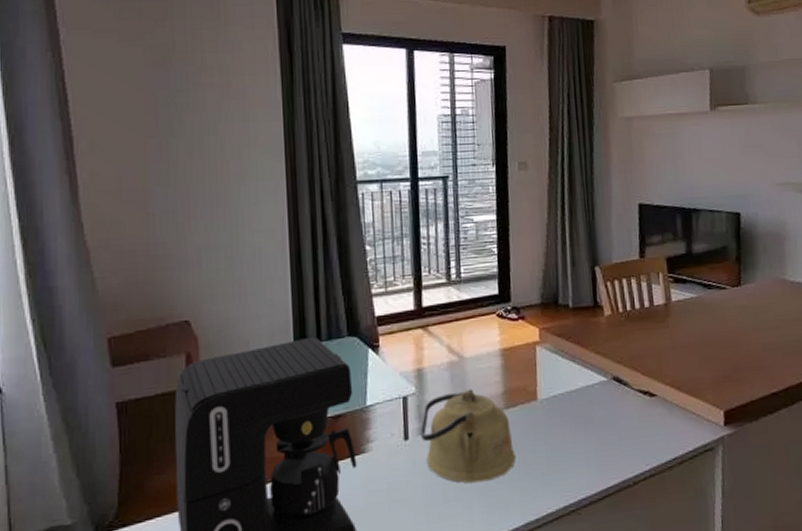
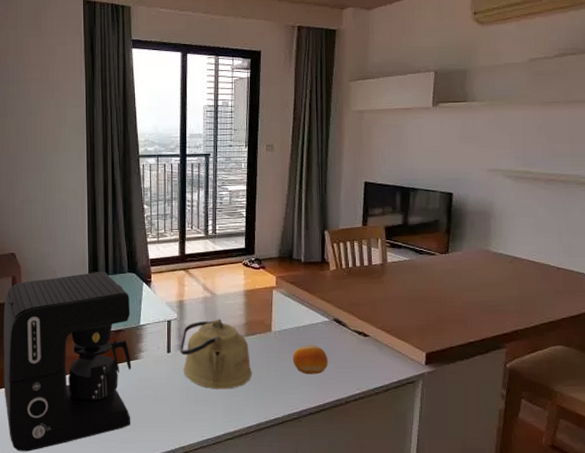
fruit: none [565,413,610,452] -> present [293,345,328,375]

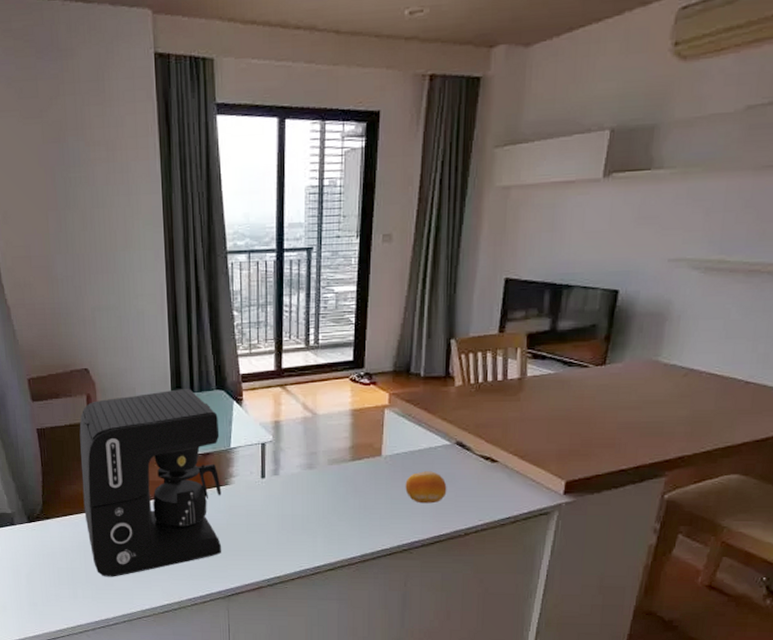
kettle: present [179,319,252,389] -> none [274,441,357,518]

